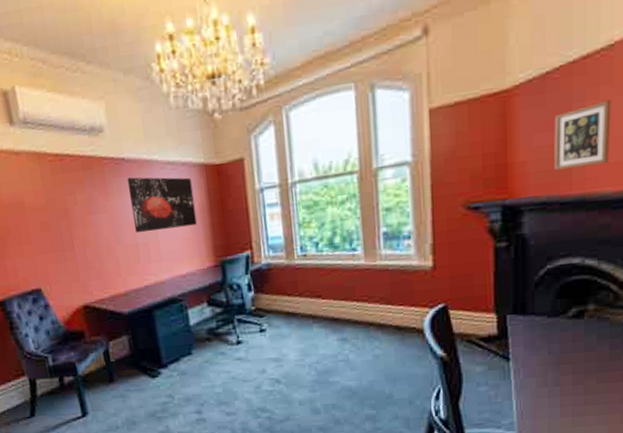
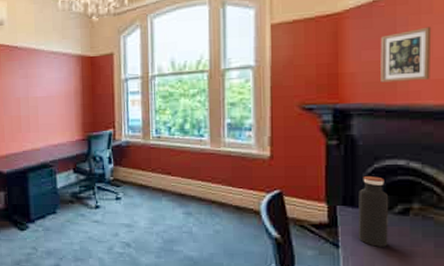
wall art: present [127,177,197,234] -> none [17,62,70,107]
water bottle: none [529,278,563,356] -> present [358,176,389,247]

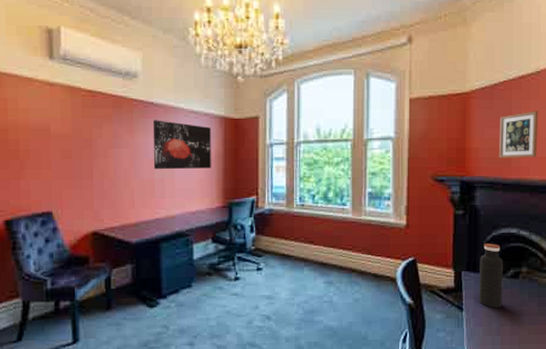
wall art: none [17,62,70,107] -> present [152,120,211,170]

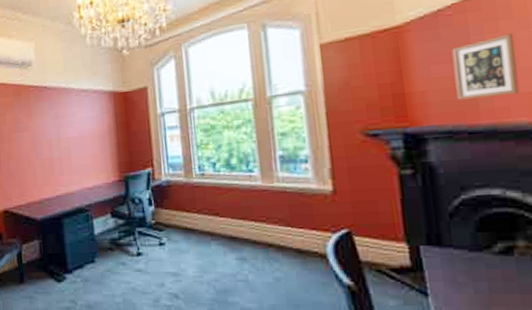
wall art: present [152,120,211,170] -> none [47,102,104,149]
water bottle: present [478,244,504,308] -> none [445,209,491,294]

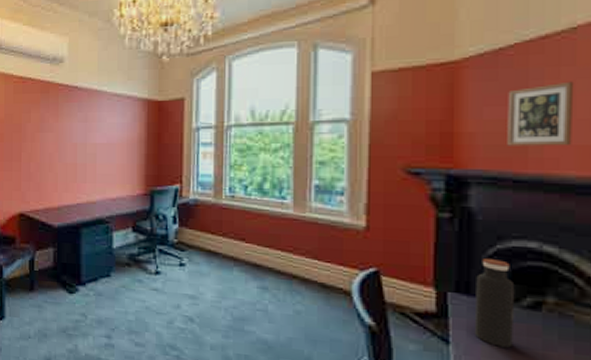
water bottle: none [445,209,491,294] -> present [474,259,515,348]

